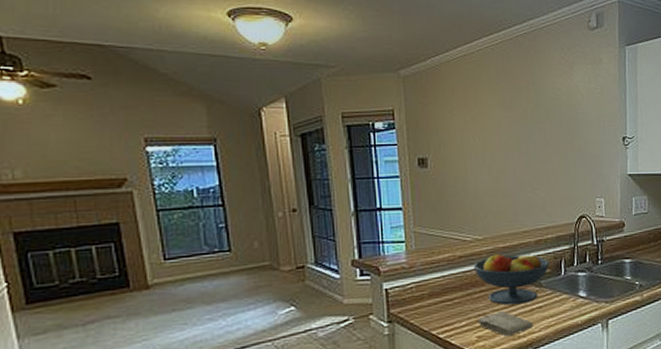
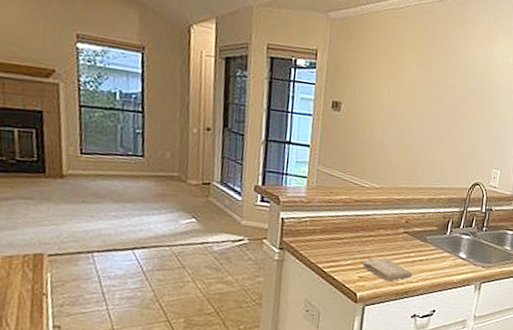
fruit bowl: present [473,252,549,305] -> none [366,204,438,255]

